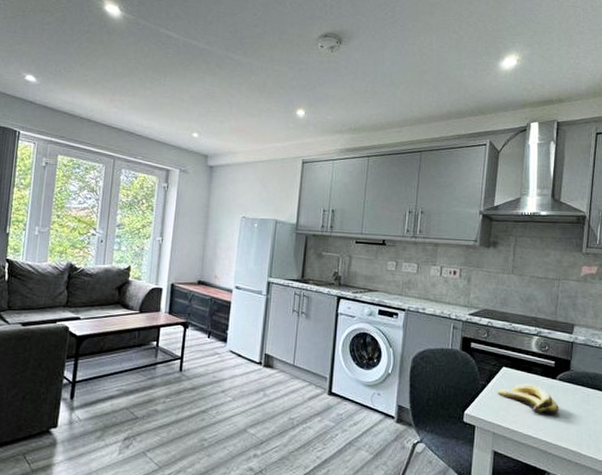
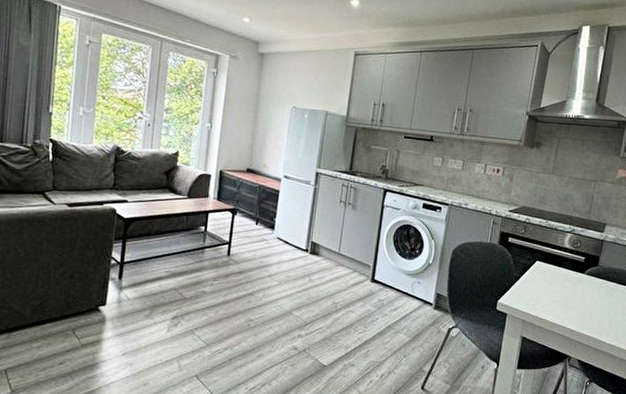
banana: present [497,383,559,414] -> none [529,276,585,305]

